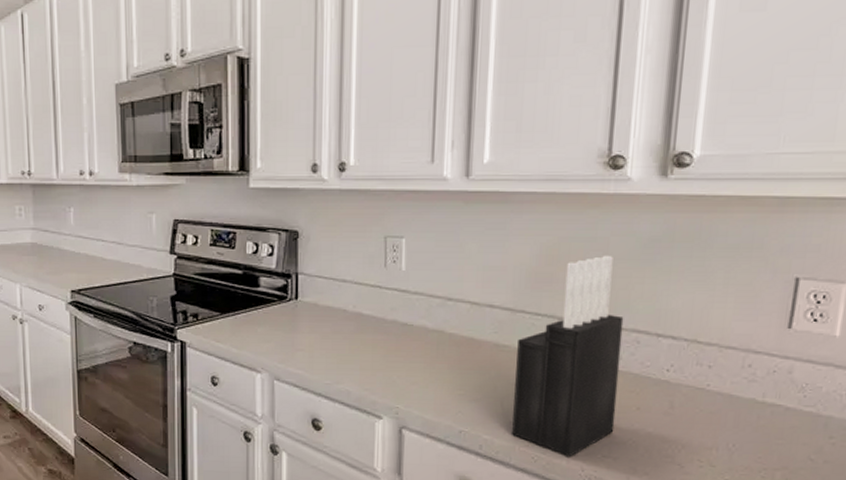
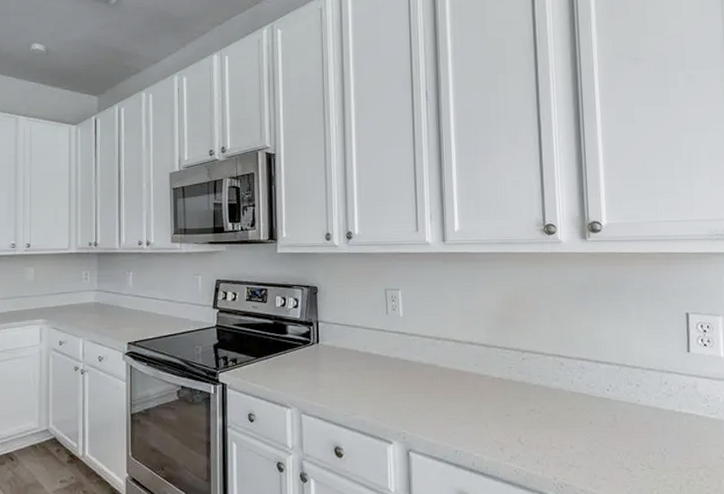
knife block: present [512,256,624,457] -> none [494,300,575,468]

